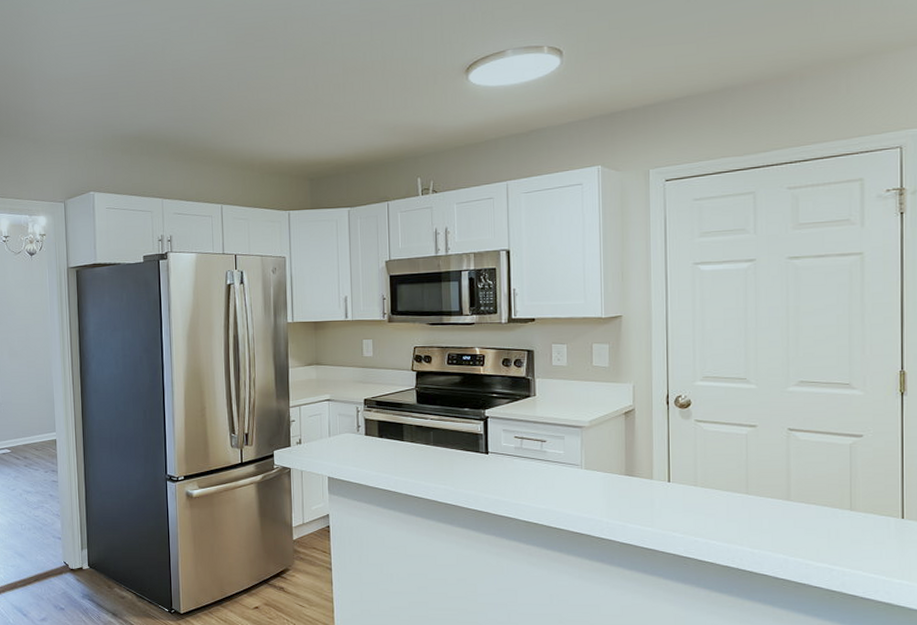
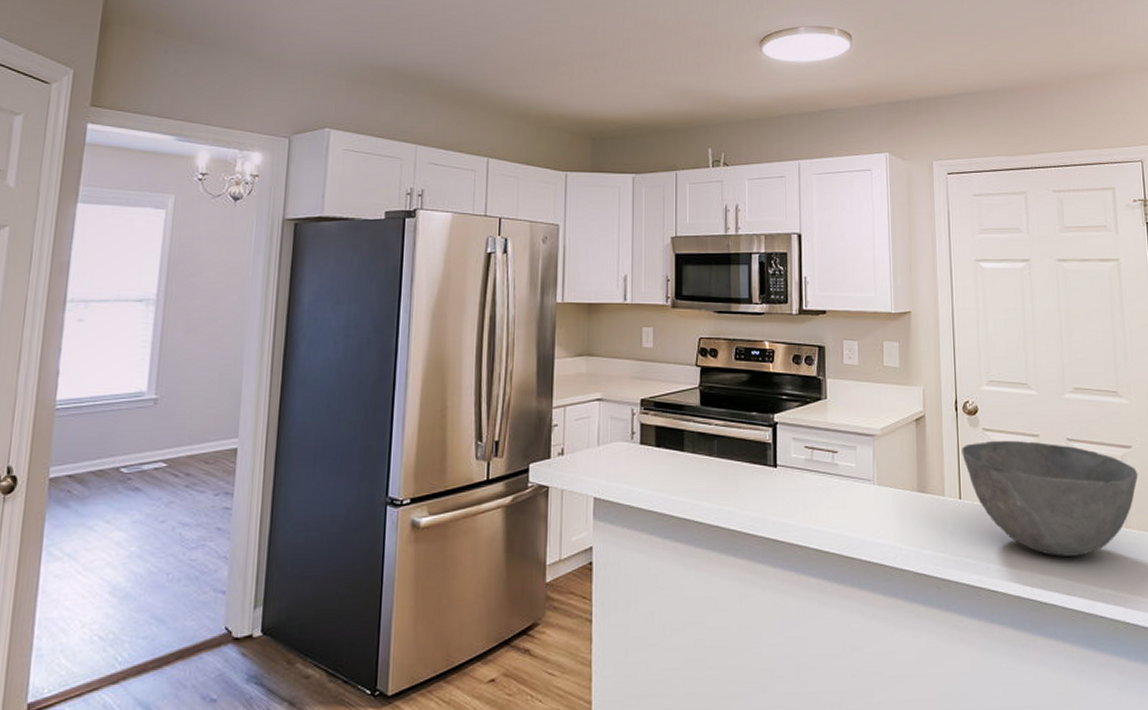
bowl: none [672,430,869,534] -> present [962,440,1138,557]

